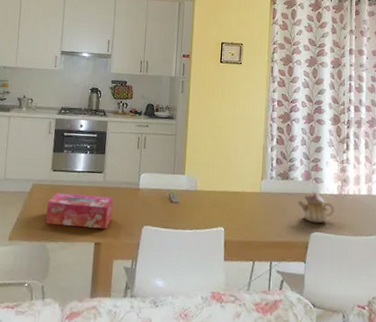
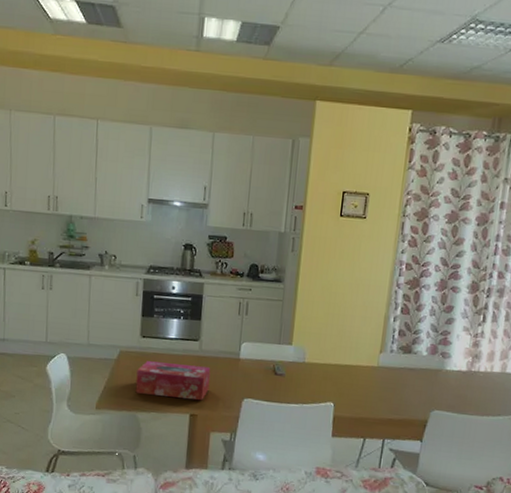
teapot: present [298,190,334,224] -> none [419,366,461,402]

